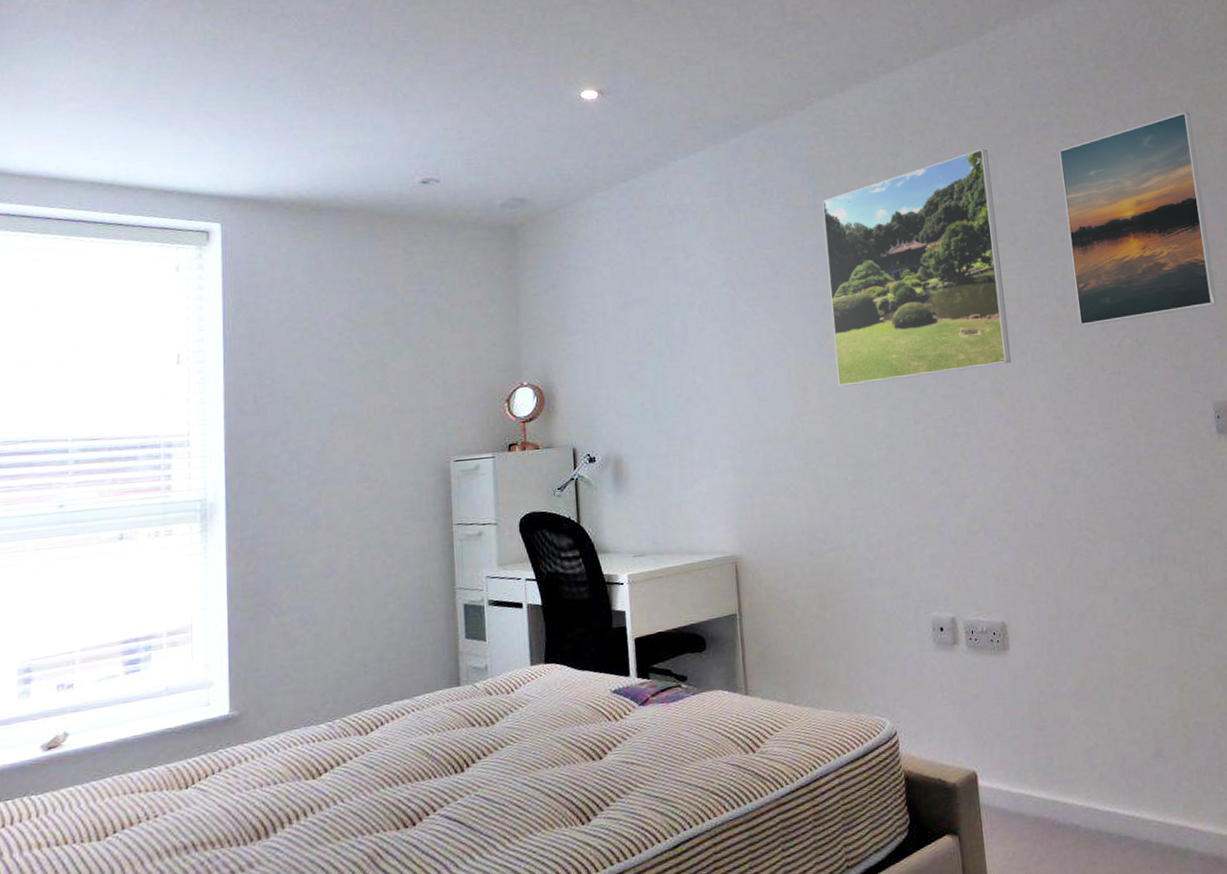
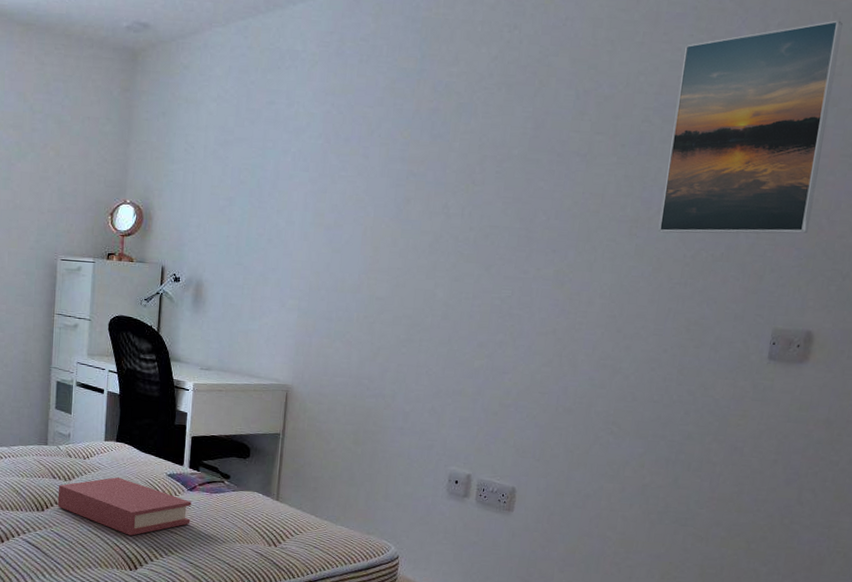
book: none [479,707,648,779] -> present [57,477,192,536]
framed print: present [822,149,1011,387] -> none [409,32,610,257]

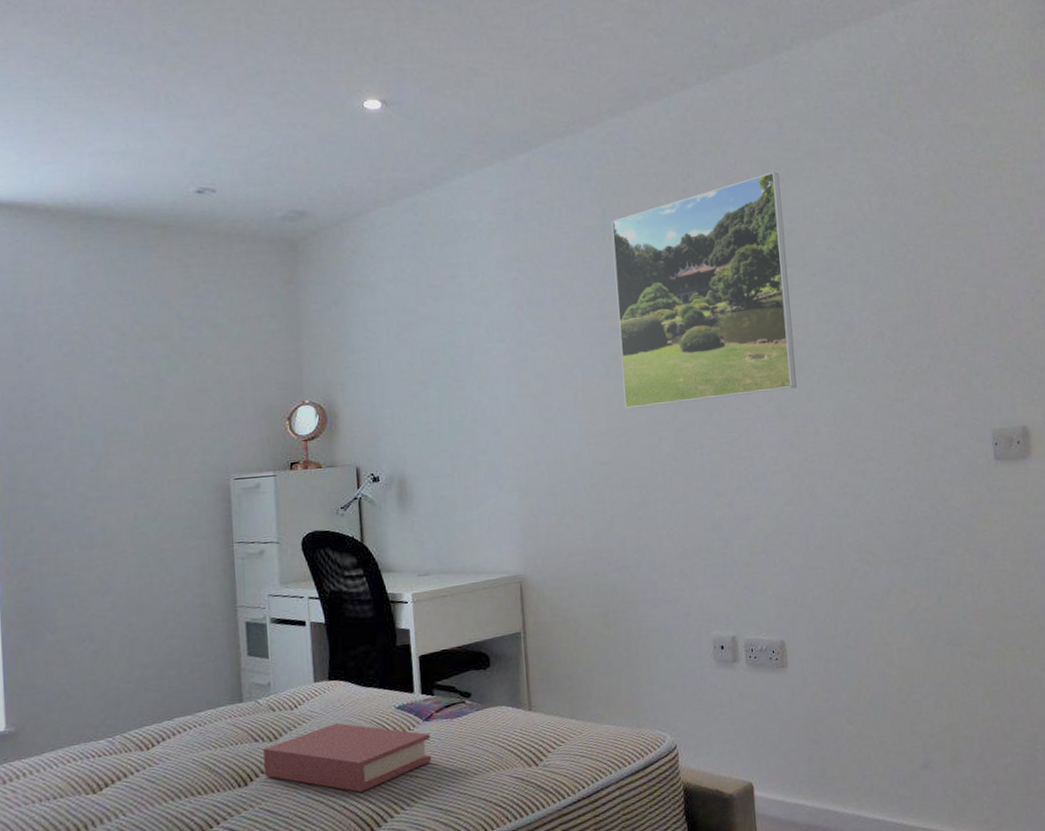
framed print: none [409,32,610,257] -> present [612,172,797,409]
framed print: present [658,20,843,234] -> none [850,140,1000,353]

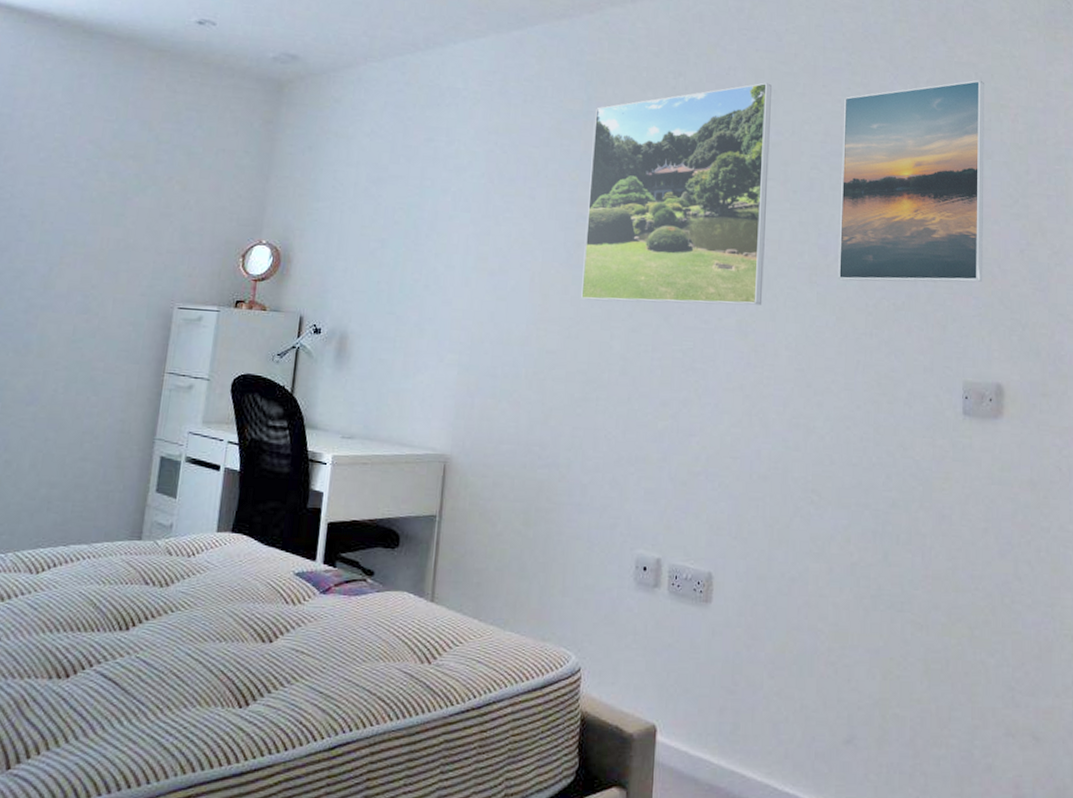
book: present [263,723,432,793] -> none [147,580,325,659]
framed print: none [850,140,1000,353] -> present [838,80,984,283]

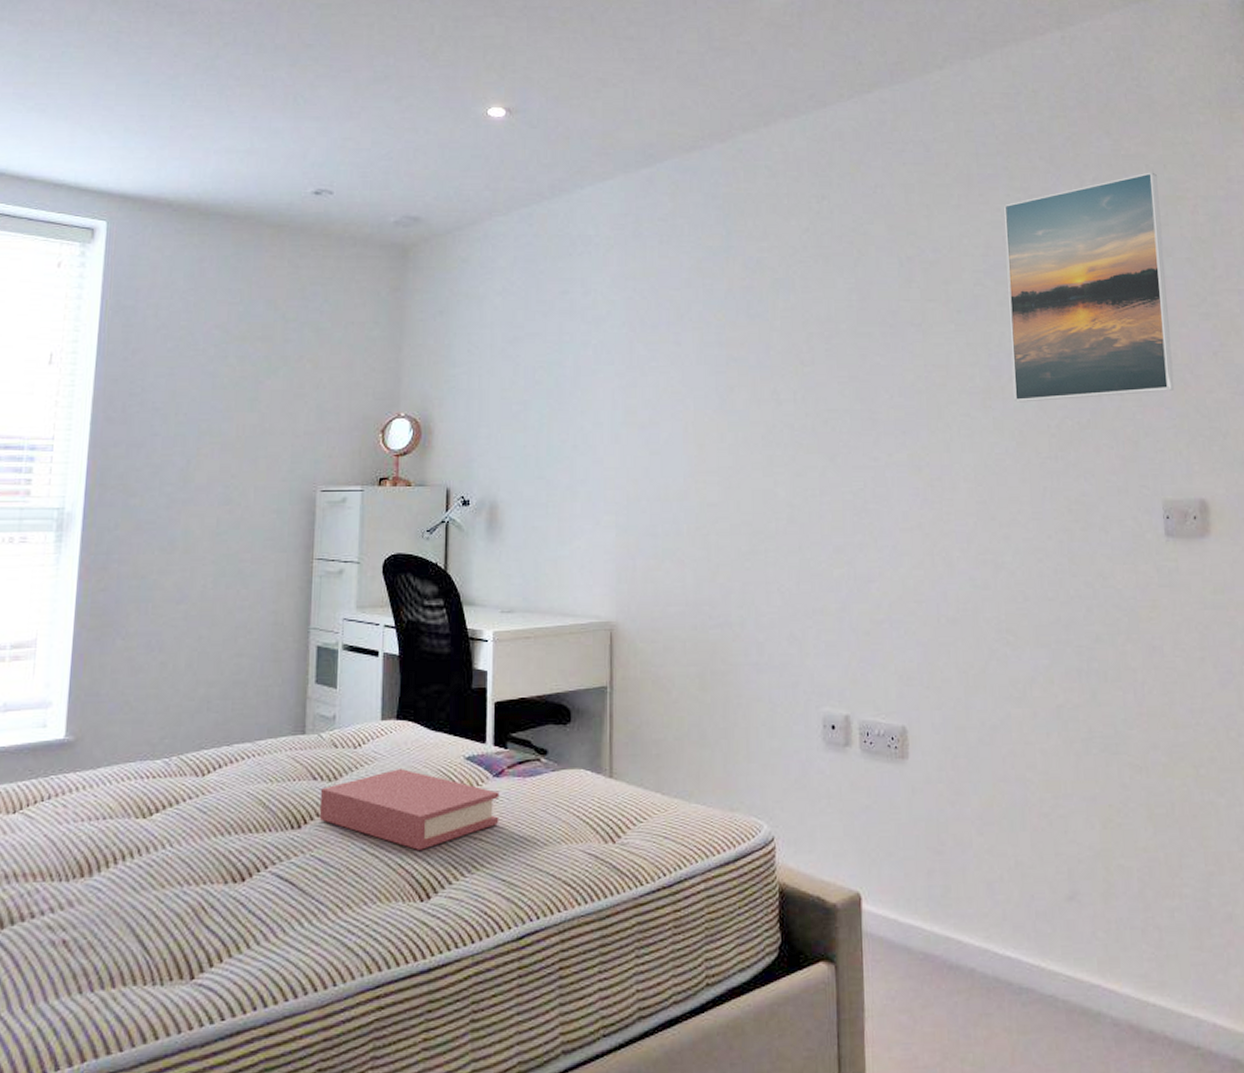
book: none [147,580,325,659] -> present [319,769,500,850]
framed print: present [581,82,772,305] -> none [736,198,934,446]

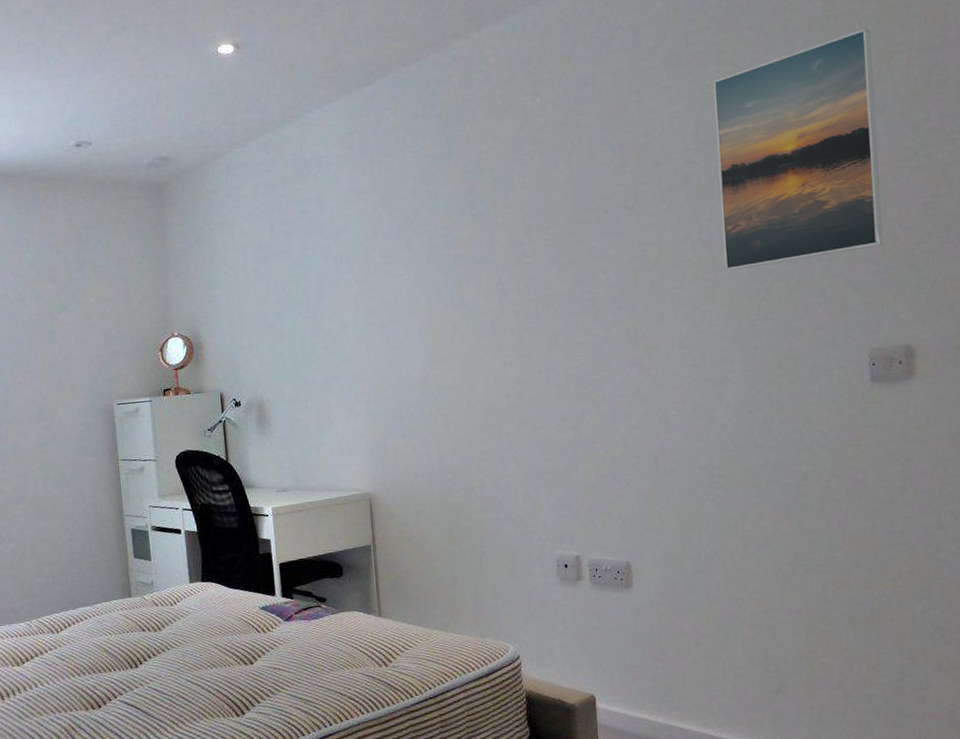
book: present [319,769,500,850] -> none [149,619,293,679]

